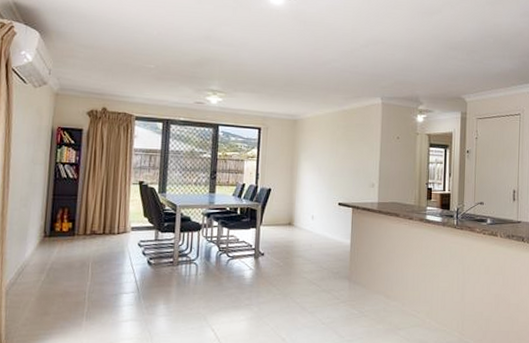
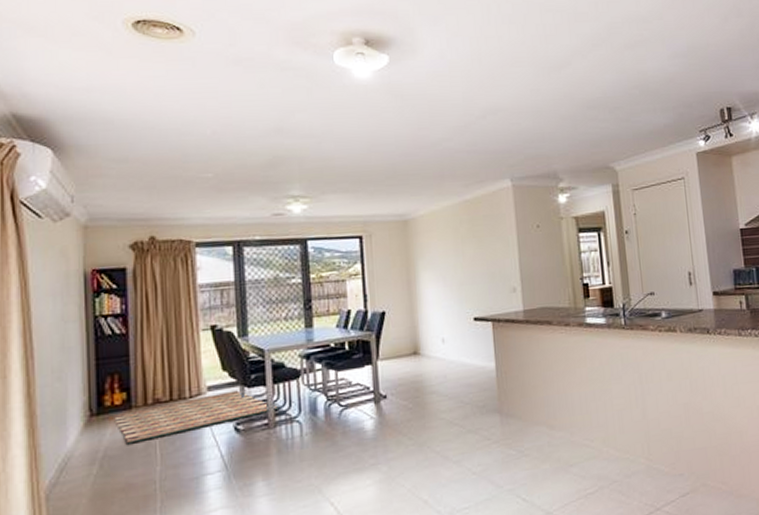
rug: none [61,233,182,262] -> present [114,390,278,444]

